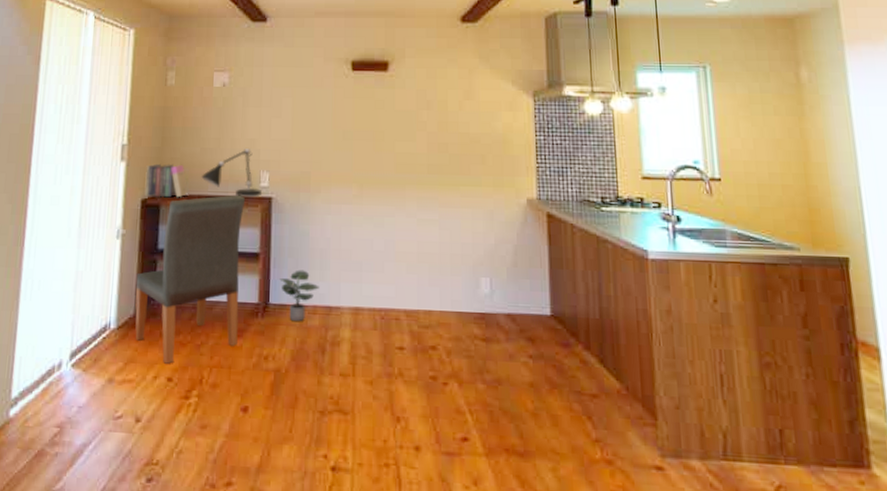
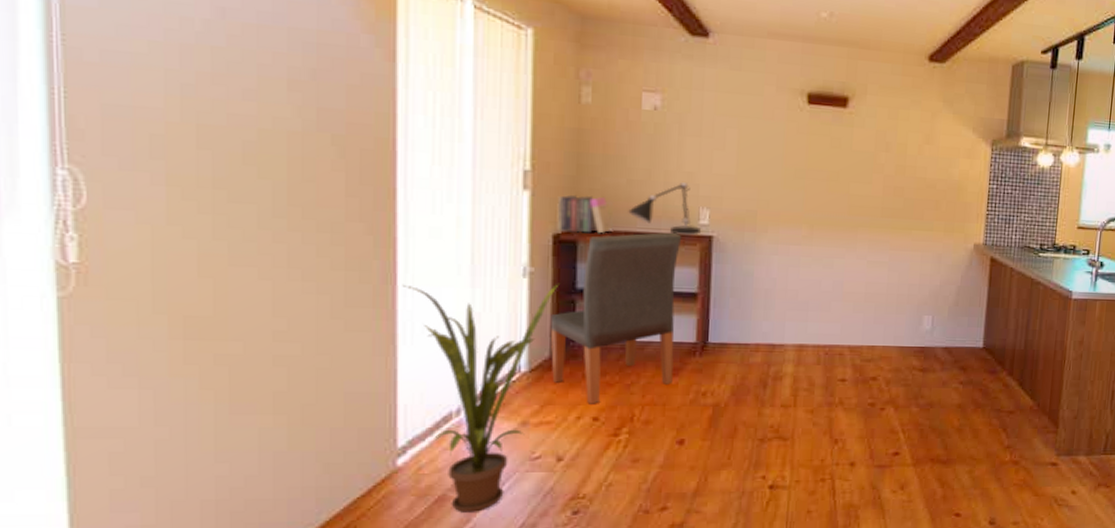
house plant: none [28,245,145,471] -> present [402,284,560,512]
potted plant: present [279,269,319,322] -> none [720,309,763,360]

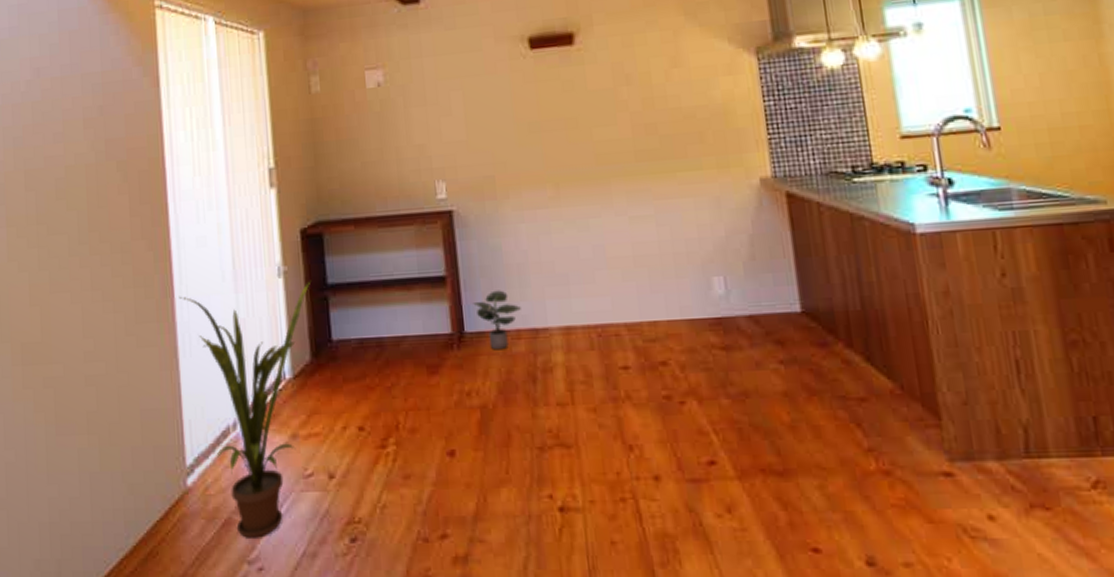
dining chair: present [550,232,682,404] -> none [307,211,434,412]
books: present [556,194,612,234] -> none [300,183,353,226]
desk lamp: present [628,182,702,236] -> none [366,156,441,214]
potted plant: none [720,309,763,360] -> present [473,290,521,350]

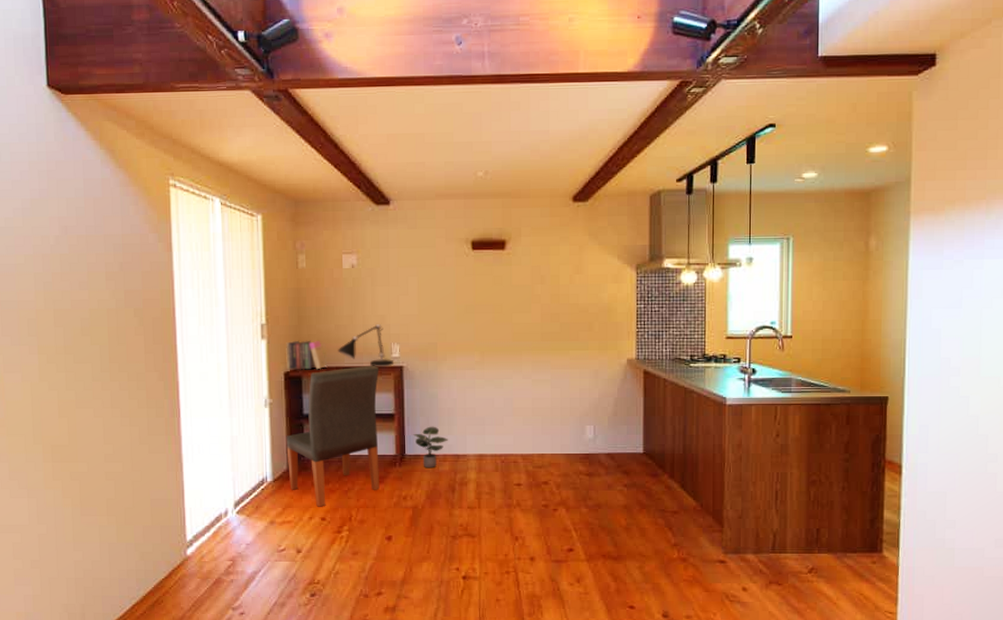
house plant: present [178,281,312,538] -> none [184,411,291,592]
books: none [300,183,353,226] -> present [286,340,326,370]
dining chair: none [307,211,434,412] -> present [286,365,380,507]
desk lamp: none [366,156,441,214] -> present [338,324,395,367]

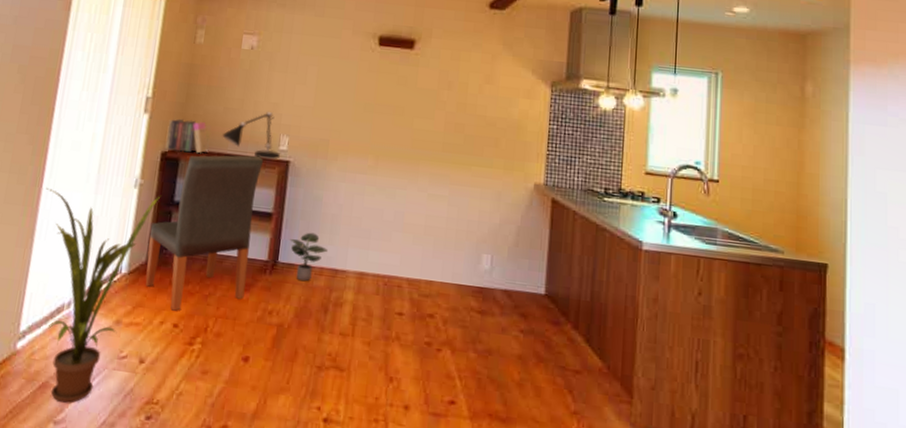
house plant: none [184,411,291,592] -> present [46,187,161,403]

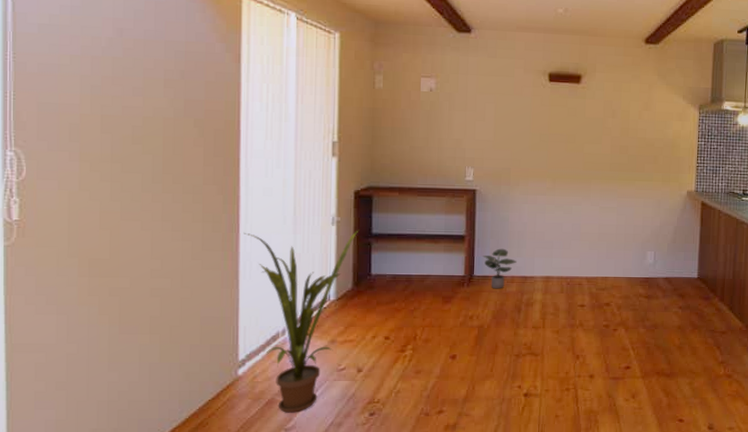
dining chair: present [145,155,264,311] -> none [352,187,453,326]
books: present [165,118,209,154] -> none [357,159,399,190]
desk lamp: present [222,112,281,160] -> none [411,147,468,190]

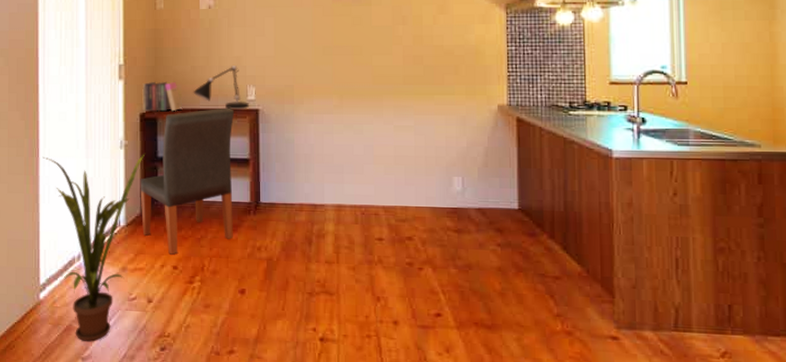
dining chair: none [352,187,453,326] -> present [140,107,235,255]
books: none [357,159,399,190] -> present [142,81,182,112]
desk lamp: none [411,147,468,190] -> present [193,66,250,110]
potted plant: present [483,248,517,289] -> none [268,173,305,218]

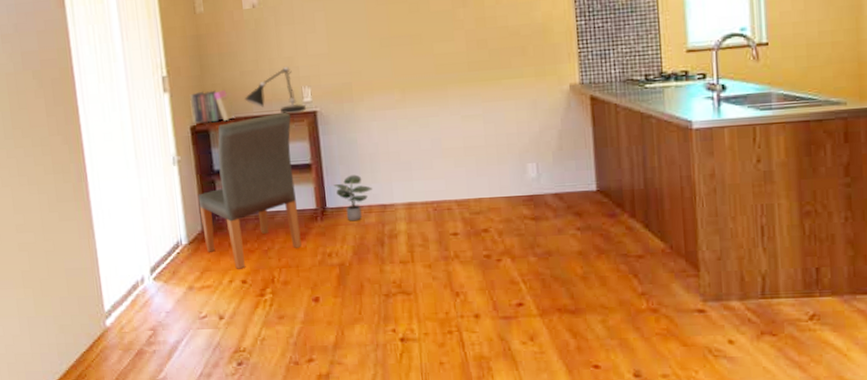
house plant: present [42,154,146,342] -> none [91,168,201,364]
potted plant: none [268,173,305,218] -> present [333,174,372,222]

